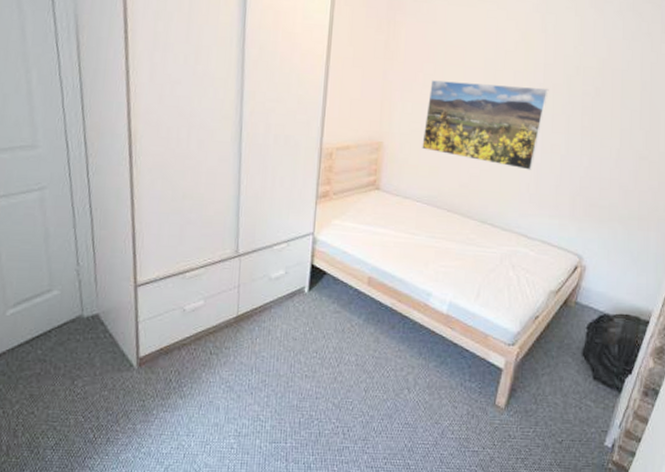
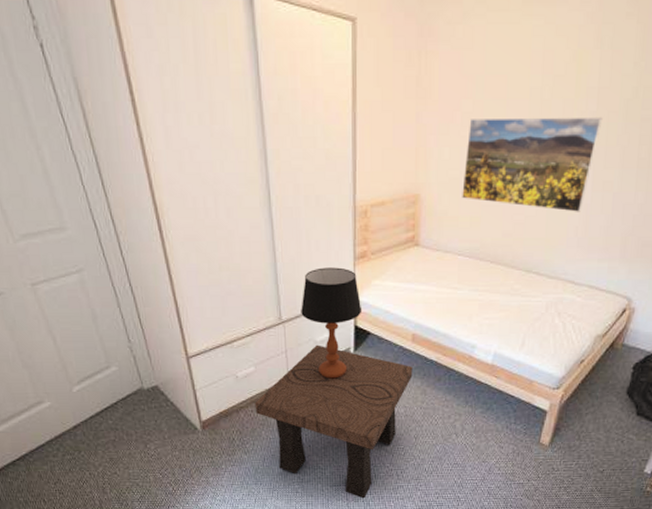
side table: none [198,281,367,460] -> present [255,344,413,499]
table lamp: none [258,203,320,319] -> present [301,267,362,379]

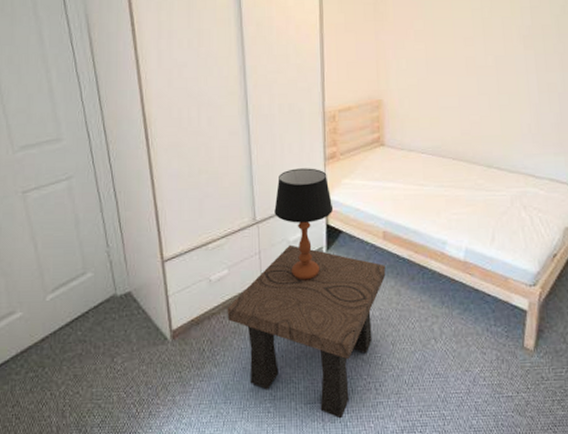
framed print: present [462,117,603,212] -> none [420,30,538,111]

